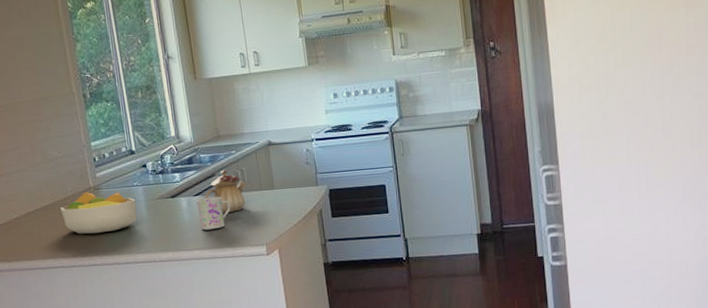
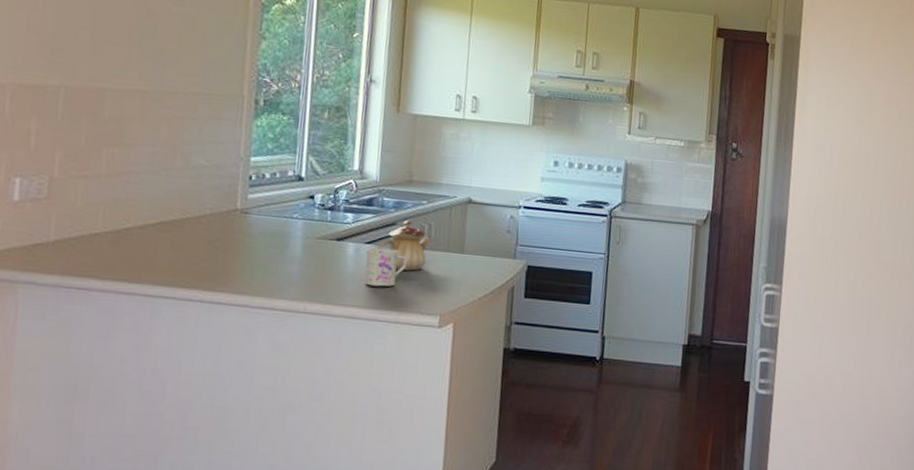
fruit bowl: present [60,191,137,234] -> none [190,213,291,267]

